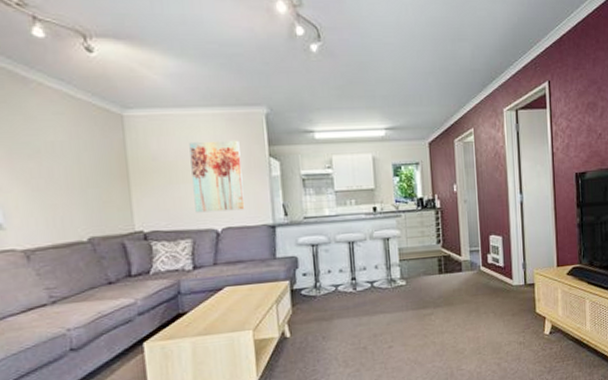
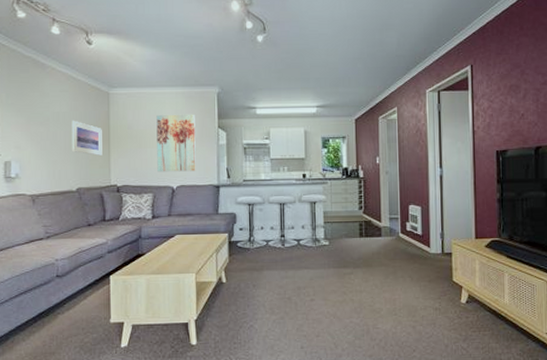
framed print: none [73,151,120,196] -> present [72,120,102,156]

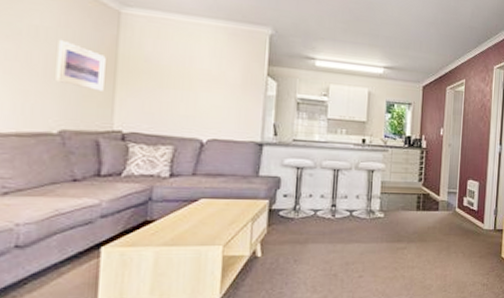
wall art: present [156,114,196,172] -> none [182,49,239,124]

